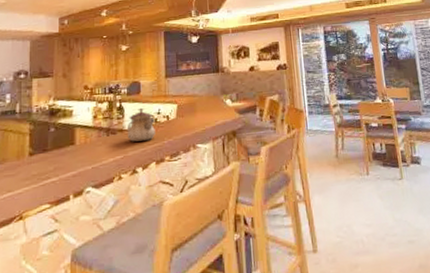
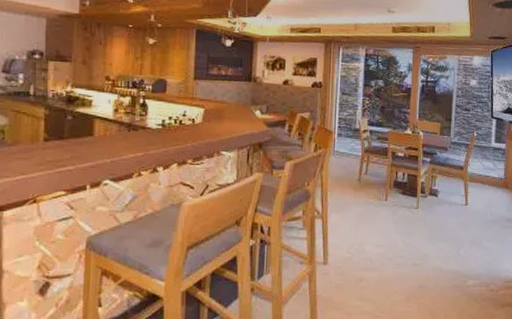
teapot: present [127,107,155,142] -> none [149,107,180,141]

